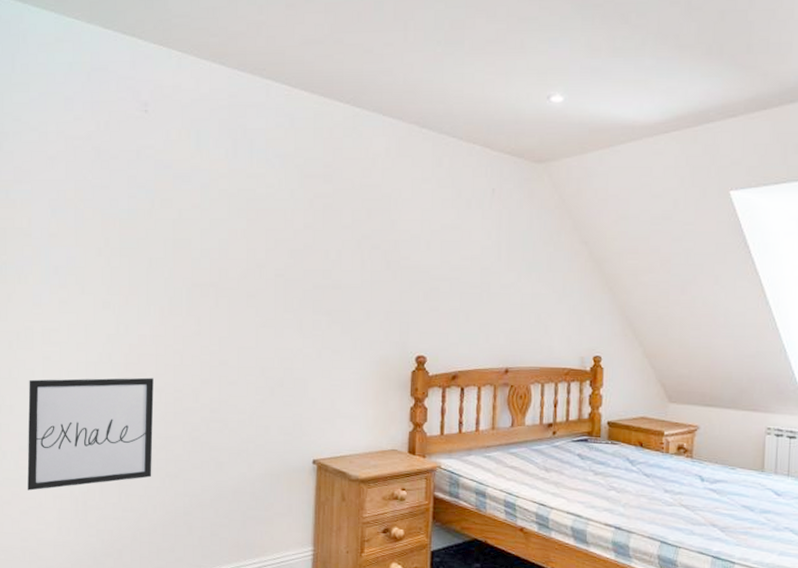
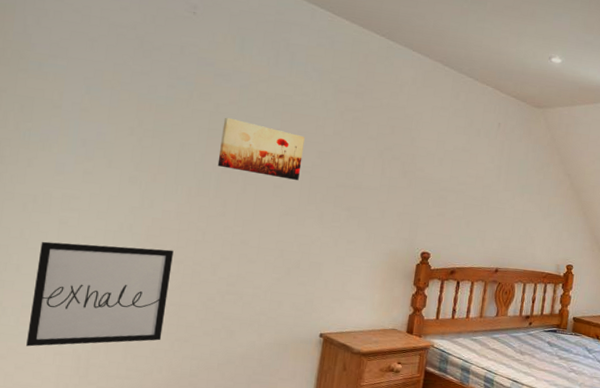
wall art: none [187,223,274,286] -> present [217,117,305,180]

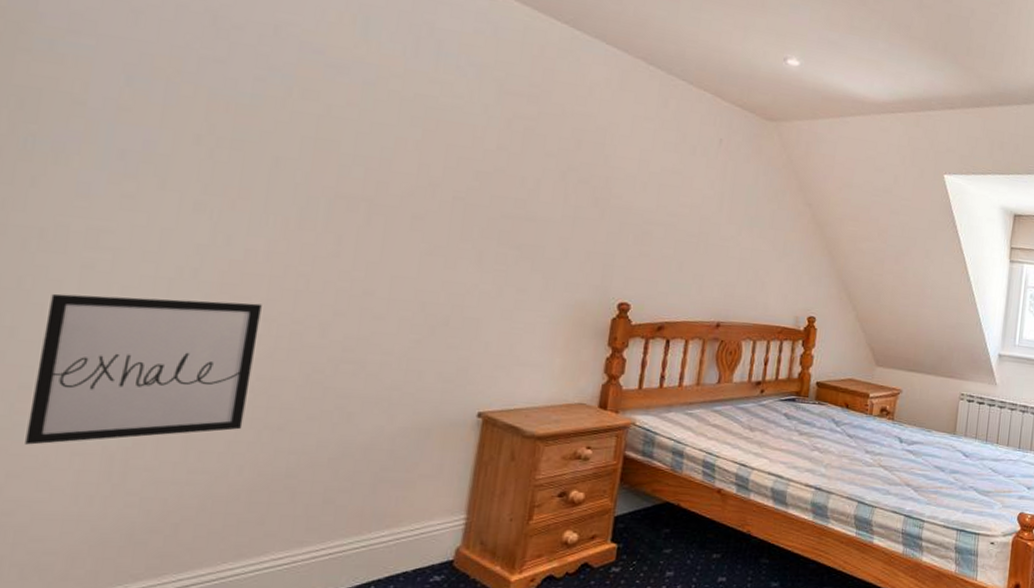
wall art: present [217,117,305,180] -> none [328,123,456,209]

